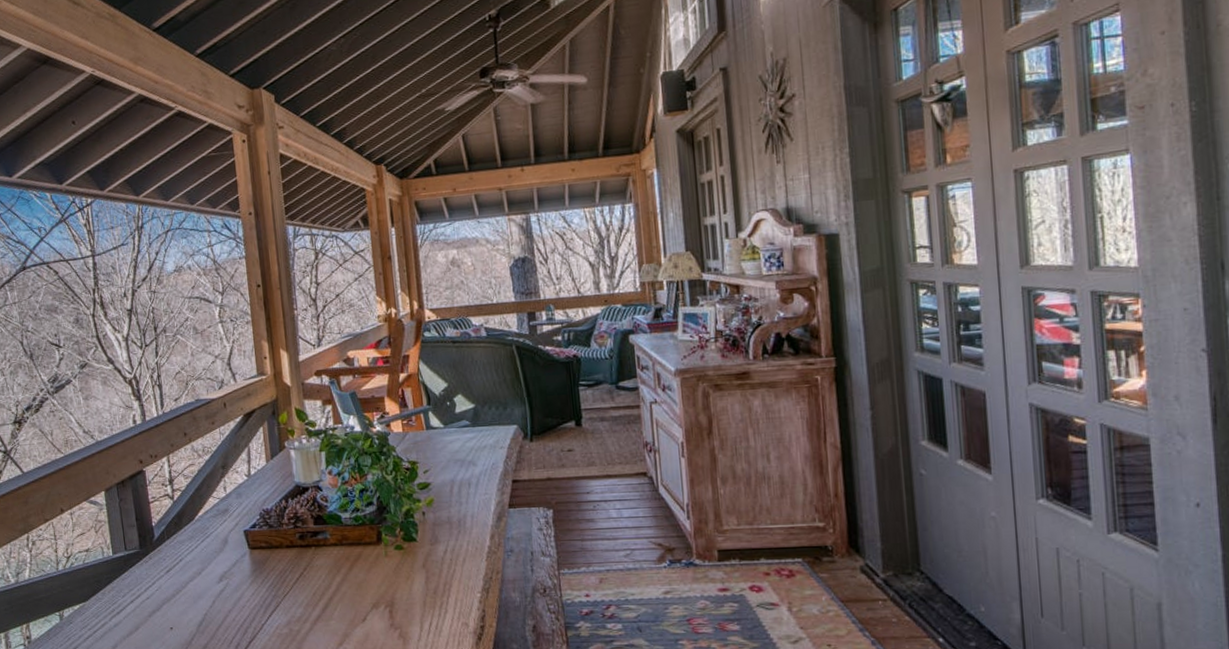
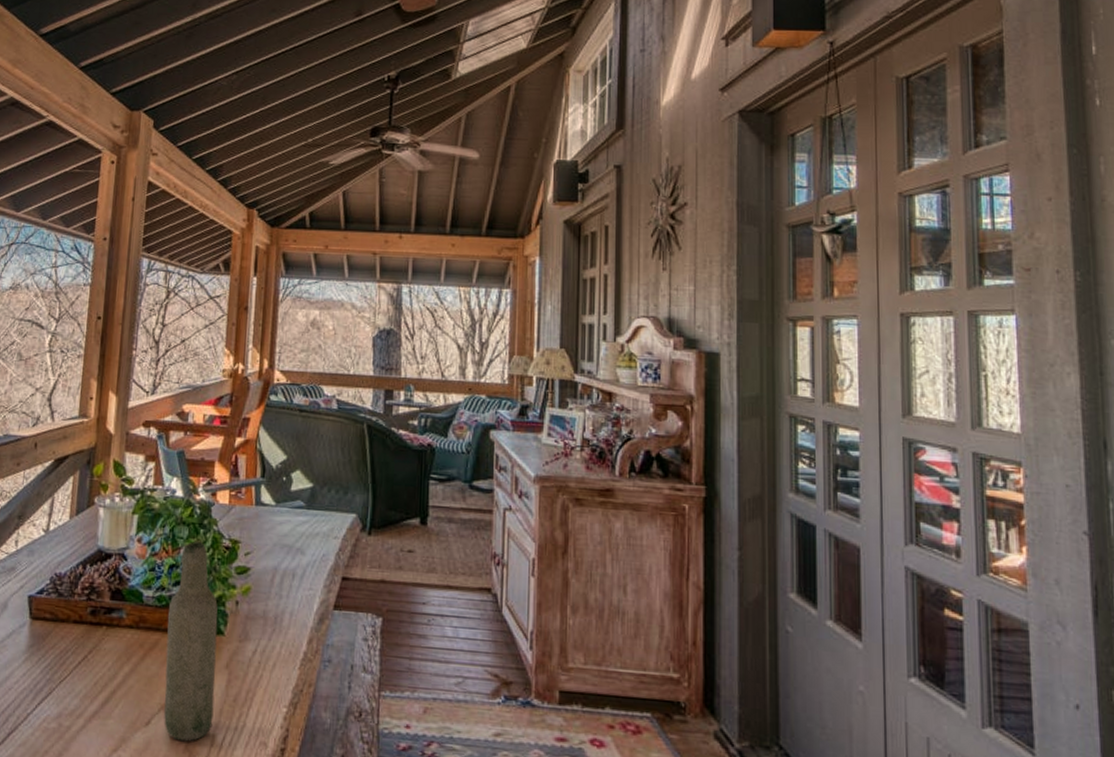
bottle: none [365,467,419,631] -> present [164,541,218,742]

